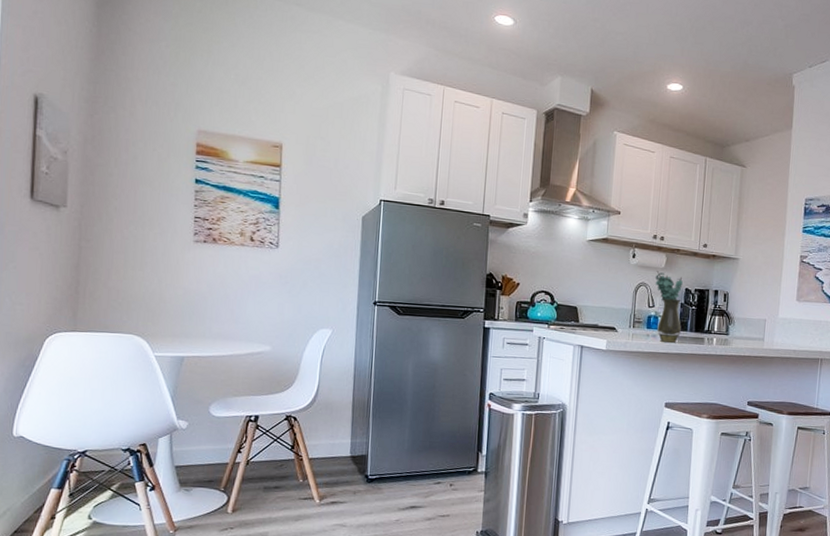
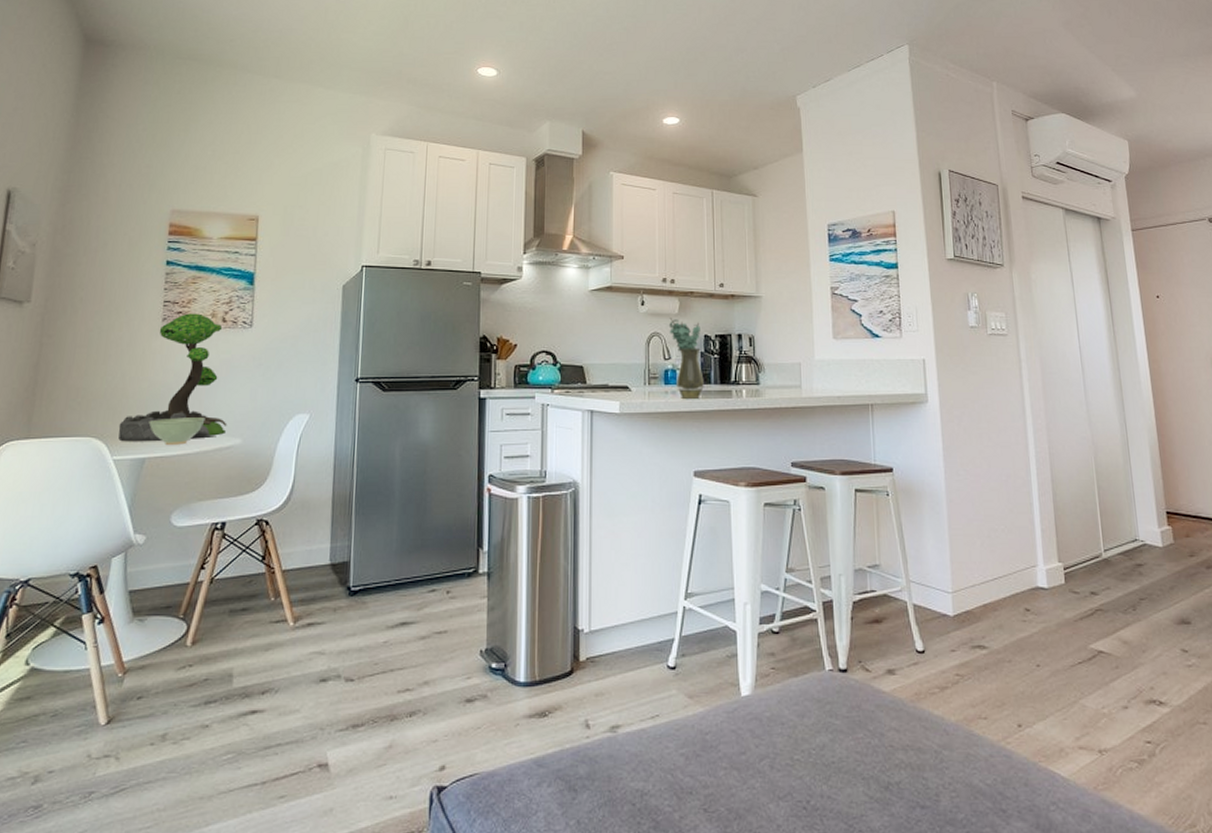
plant: none [158,230,258,344] -> present [118,313,228,442]
bowl: none [185,323,238,348] -> present [148,418,206,446]

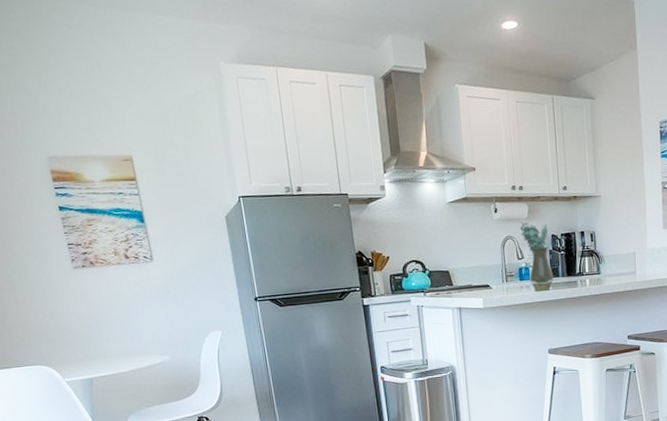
plant: present [118,313,228,442] -> none [61,252,154,367]
bowl: present [148,418,206,446] -> none [86,341,134,367]

